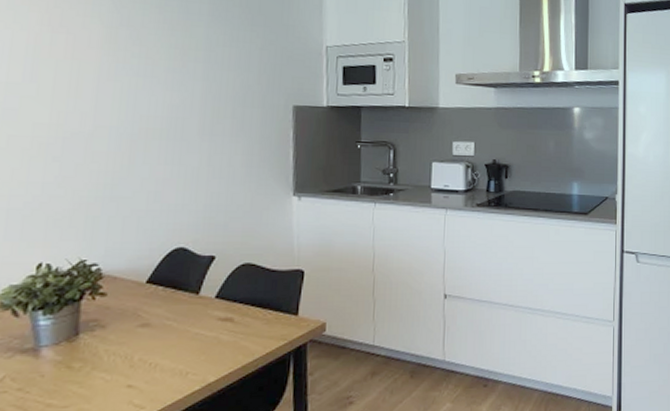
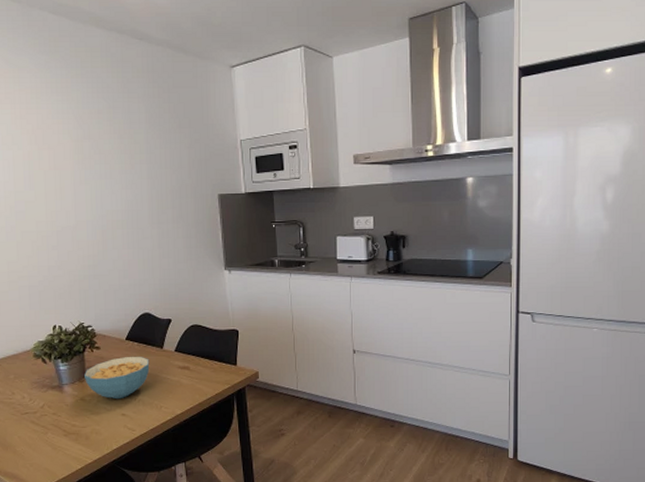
cereal bowl: none [76,305,178,364] -> present [84,356,150,399]

